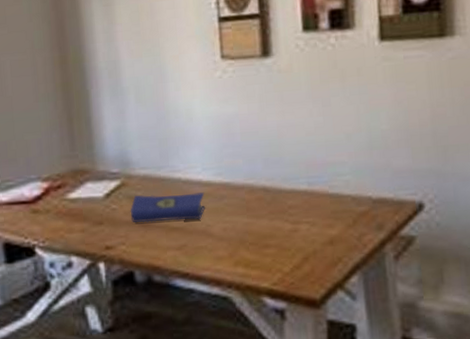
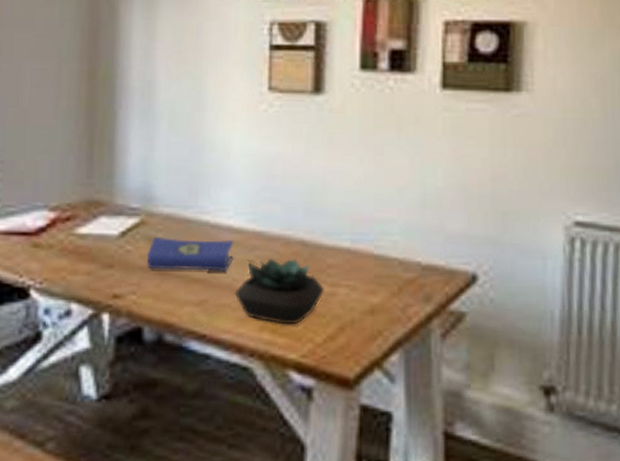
succulent plant: none [209,203,289,260] -> present [234,257,325,325]

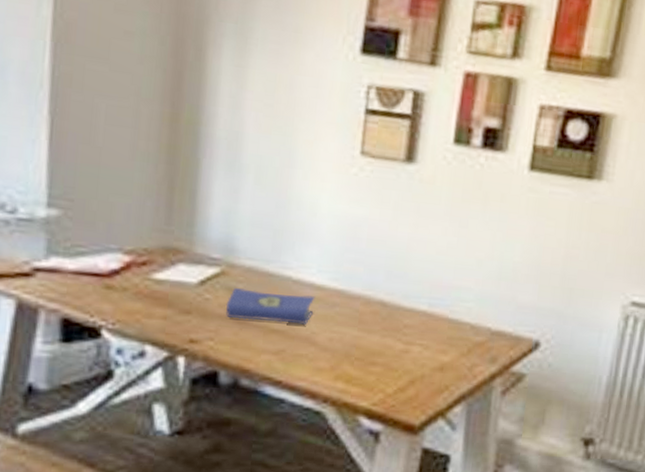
succulent plant: present [234,257,325,325] -> none [312,315,400,376]

